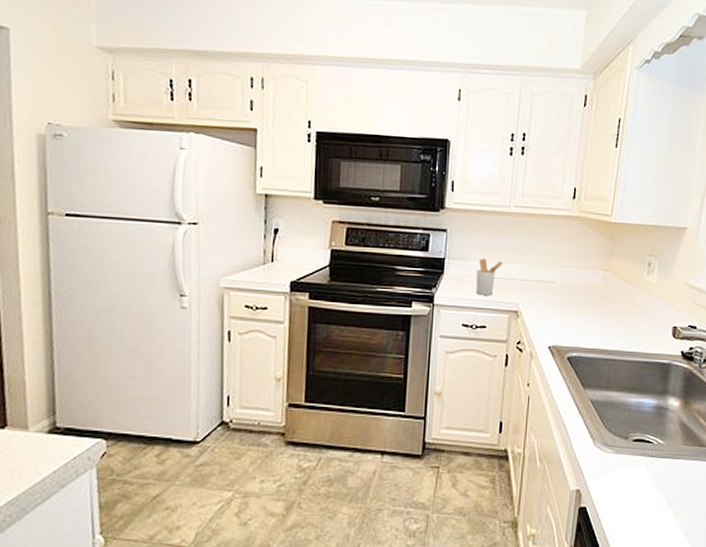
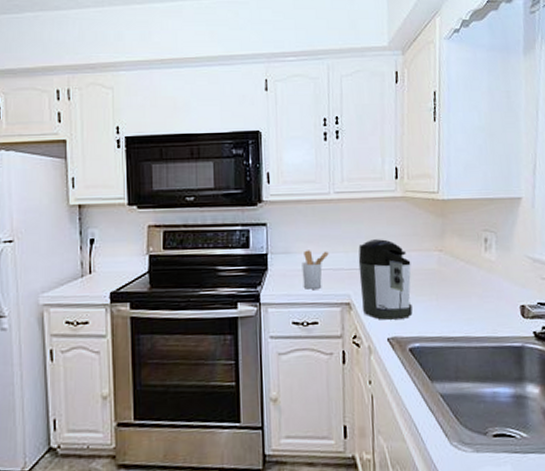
coffee maker: none [528,254,578,330] -> present [358,239,413,320]

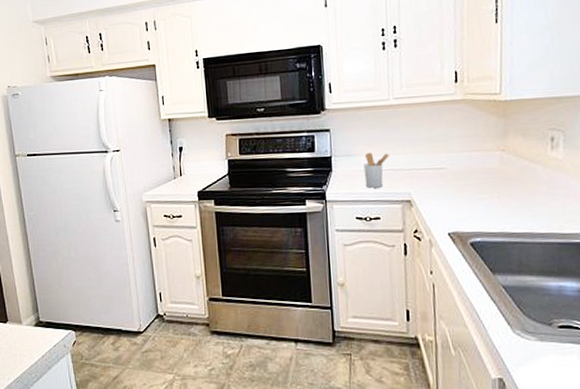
coffee maker: present [358,239,413,320] -> none [418,141,474,216]

